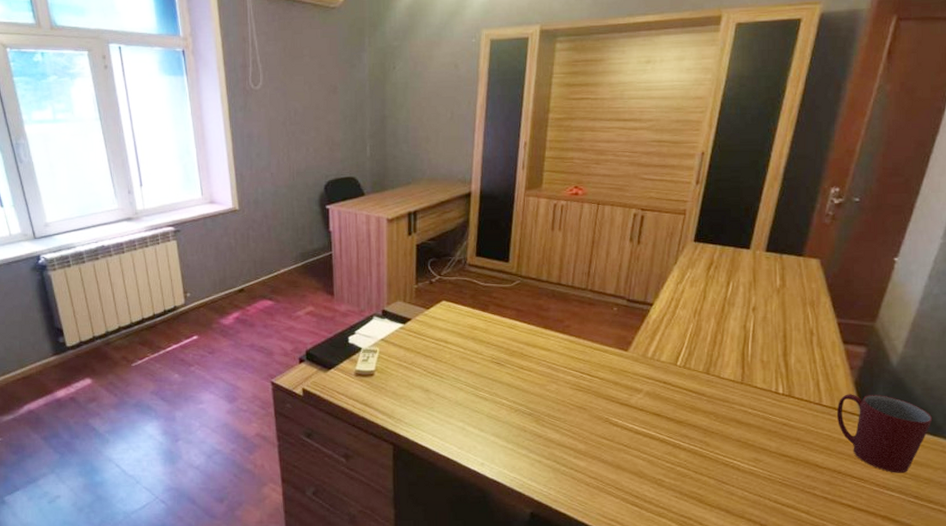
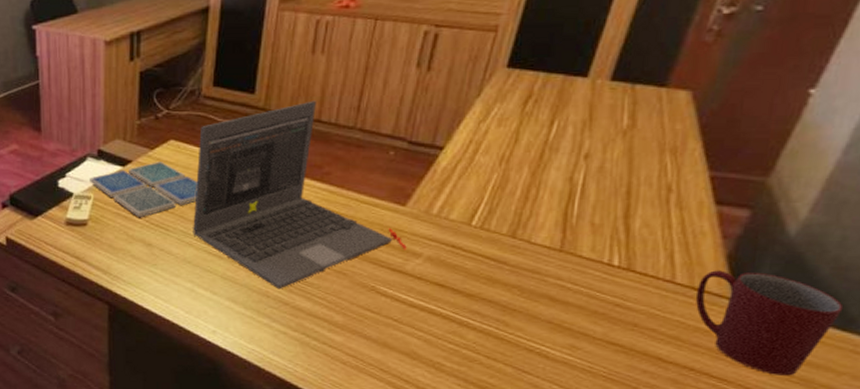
drink coaster: none [376,319,465,368] -> present [90,162,197,218]
laptop: none [462,268,631,424] -> present [193,100,407,290]

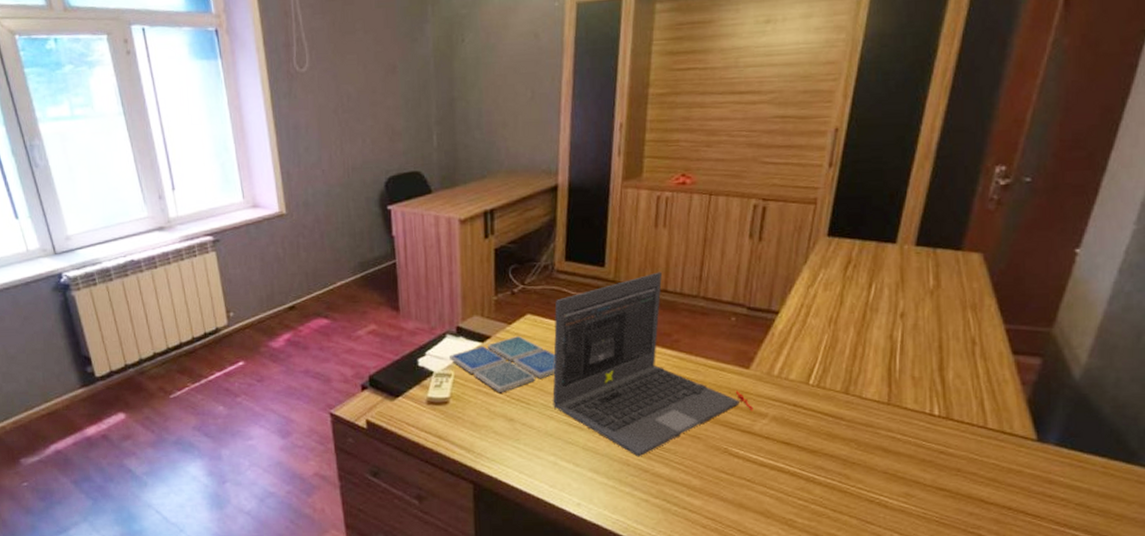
mug: present [695,270,844,376] -> none [1005,414,1125,509]

